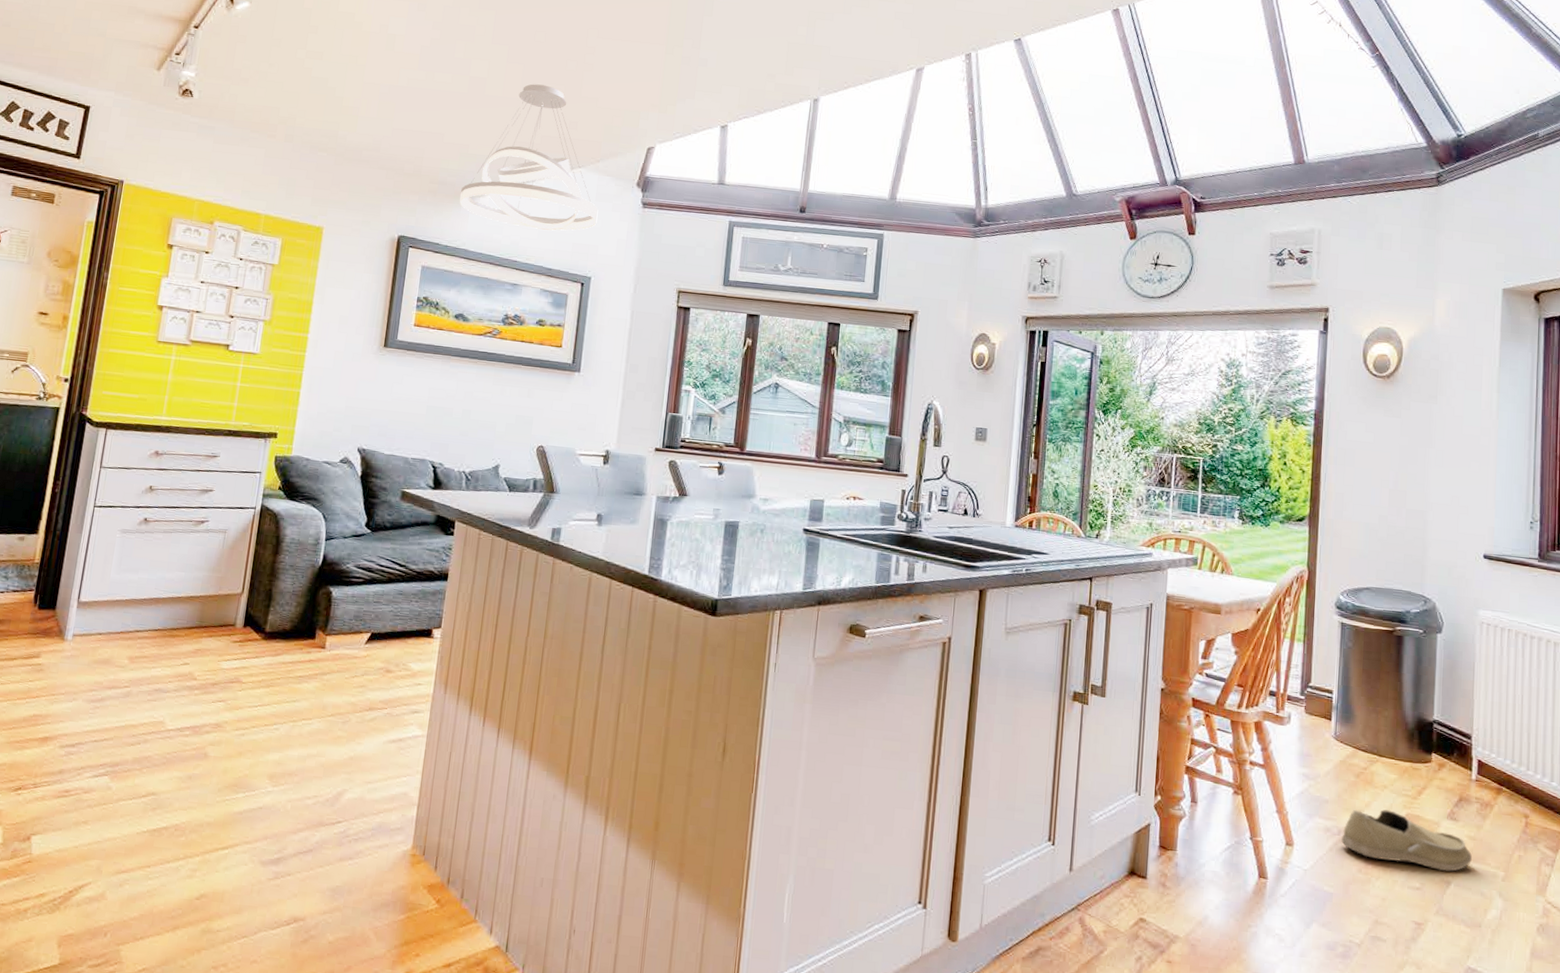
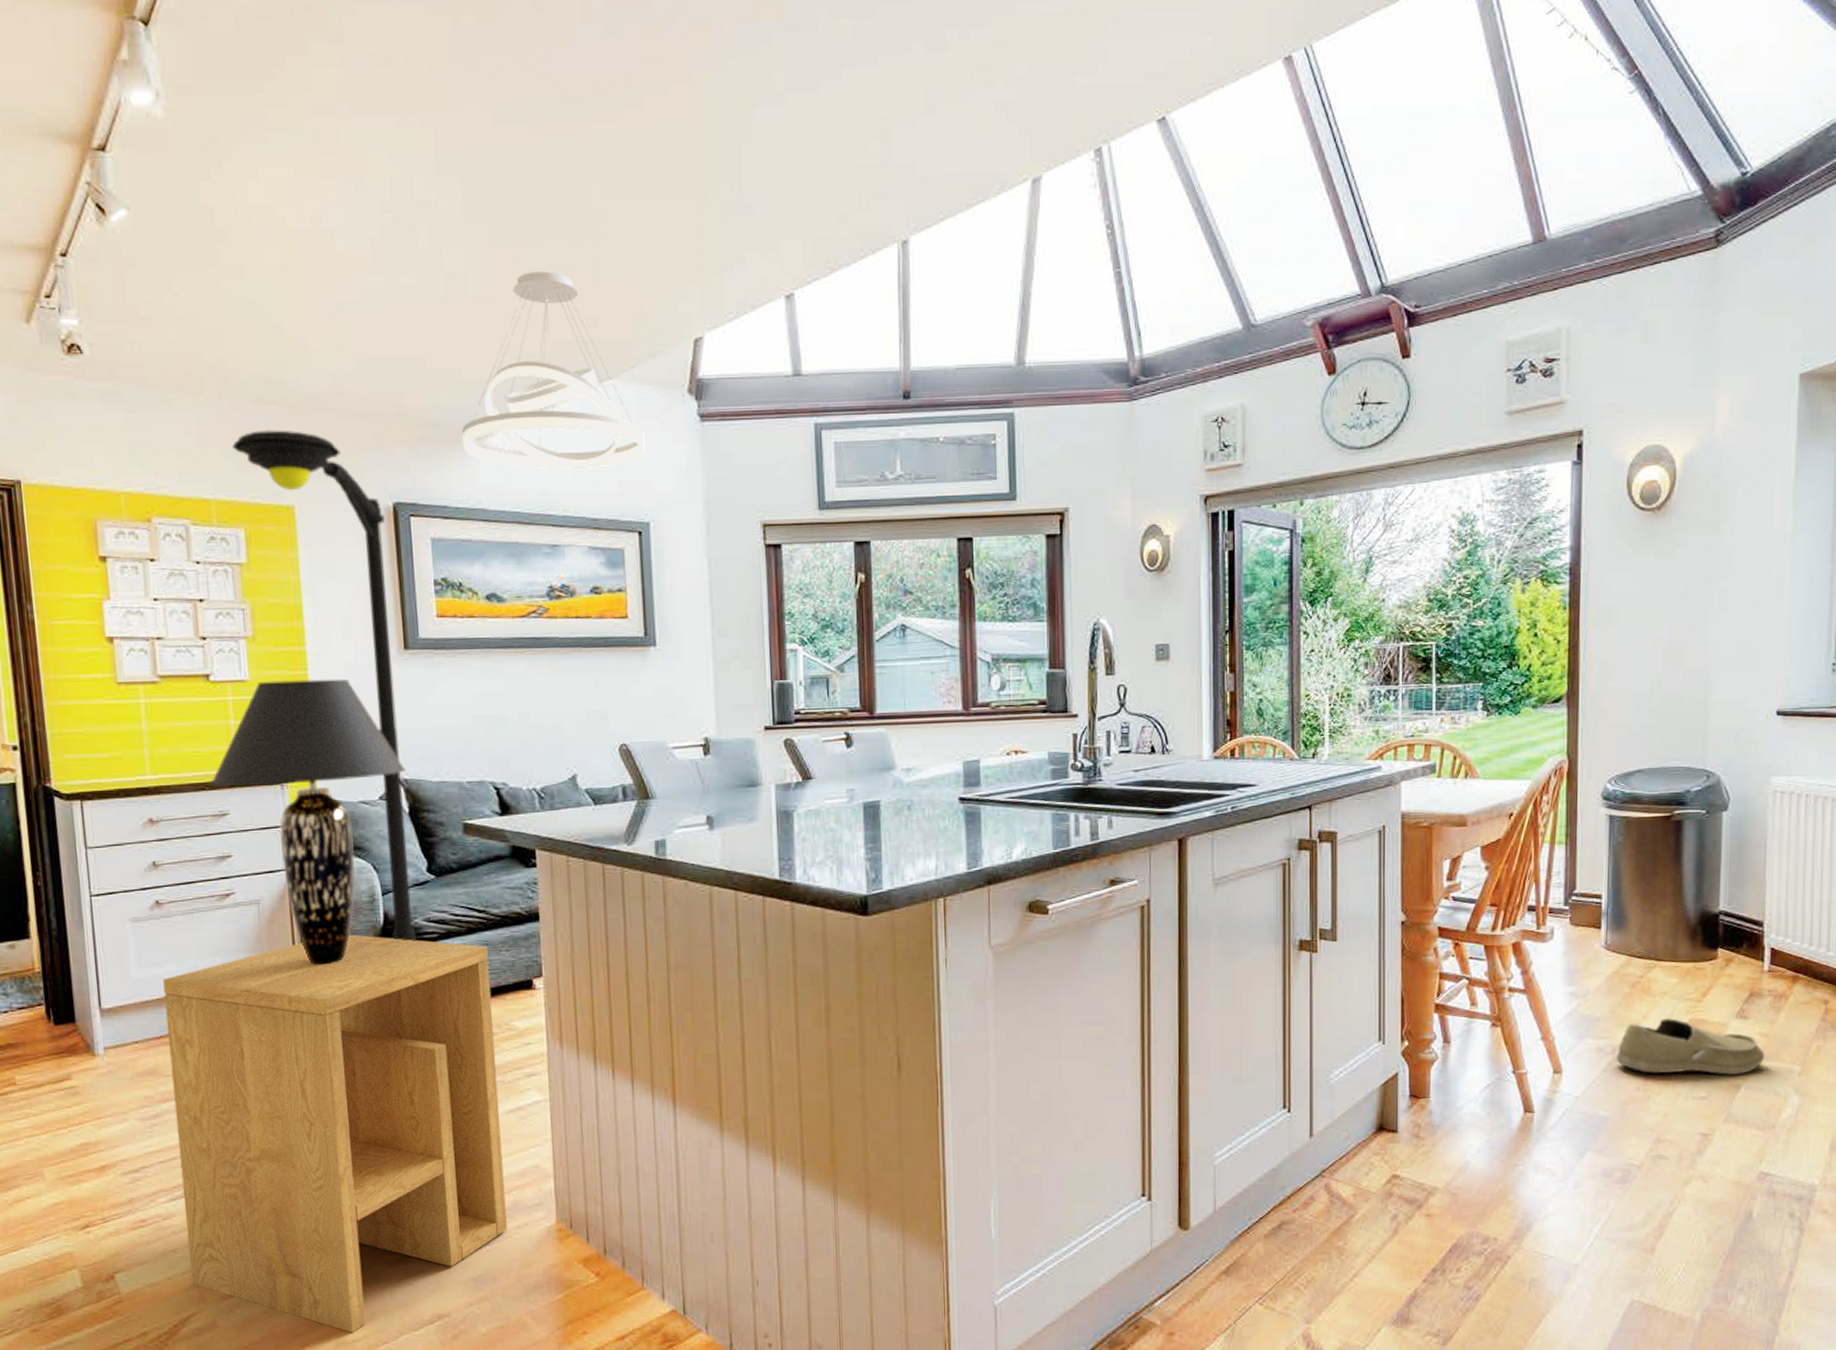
side table: none [93,569,401,923] -> present [163,934,507,1333]
table lamp: none [210,356,366,592] -> present [210,679,406,965]
floor lamp: none [286,169,390,582] -> present [232,430,417,941]

